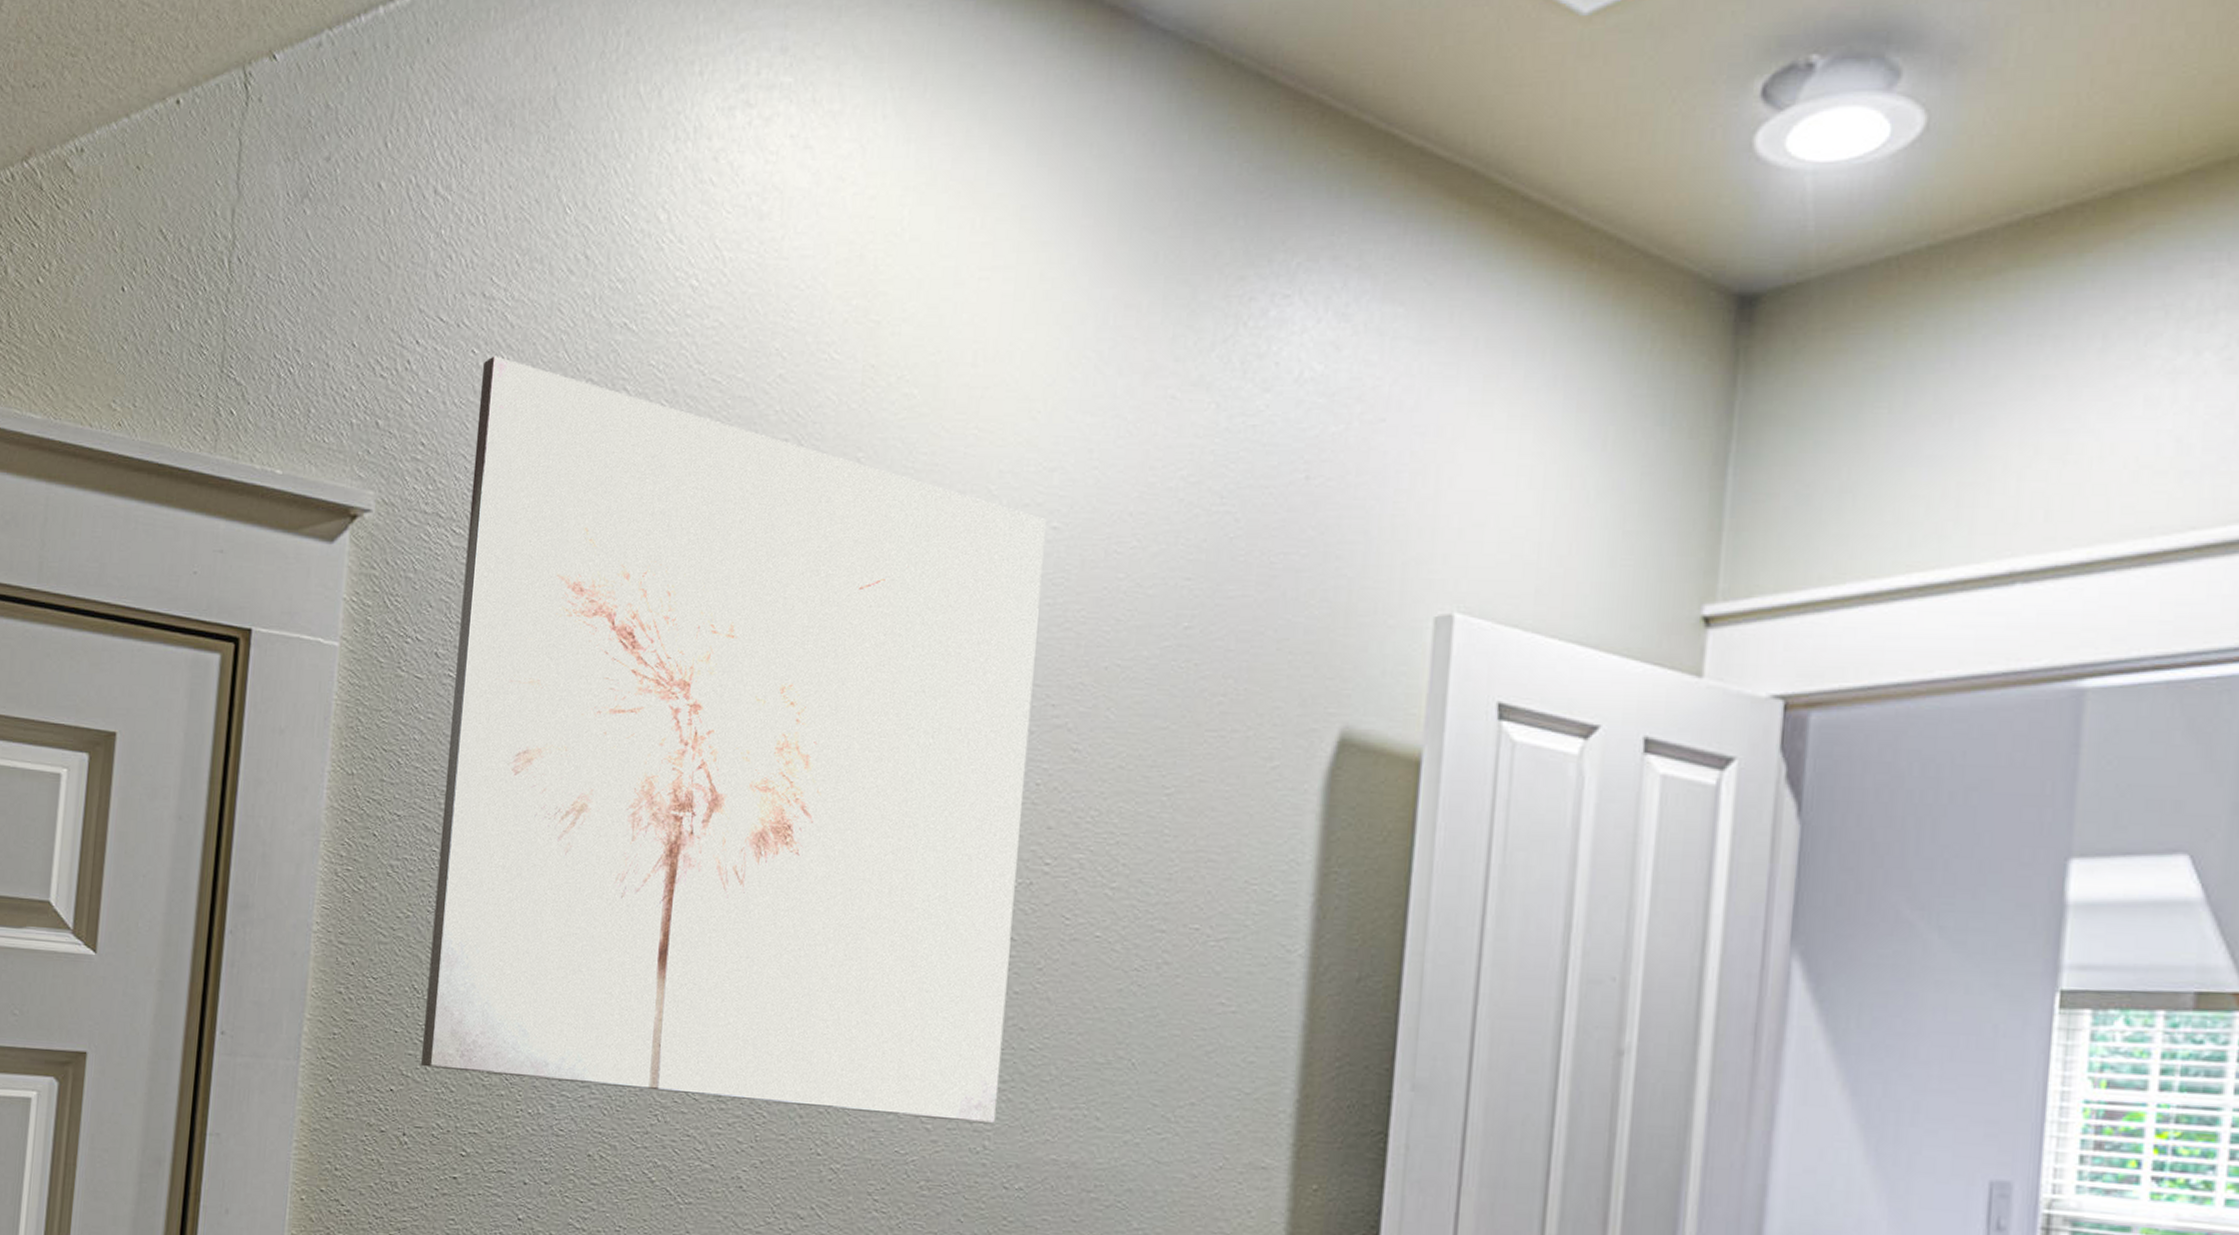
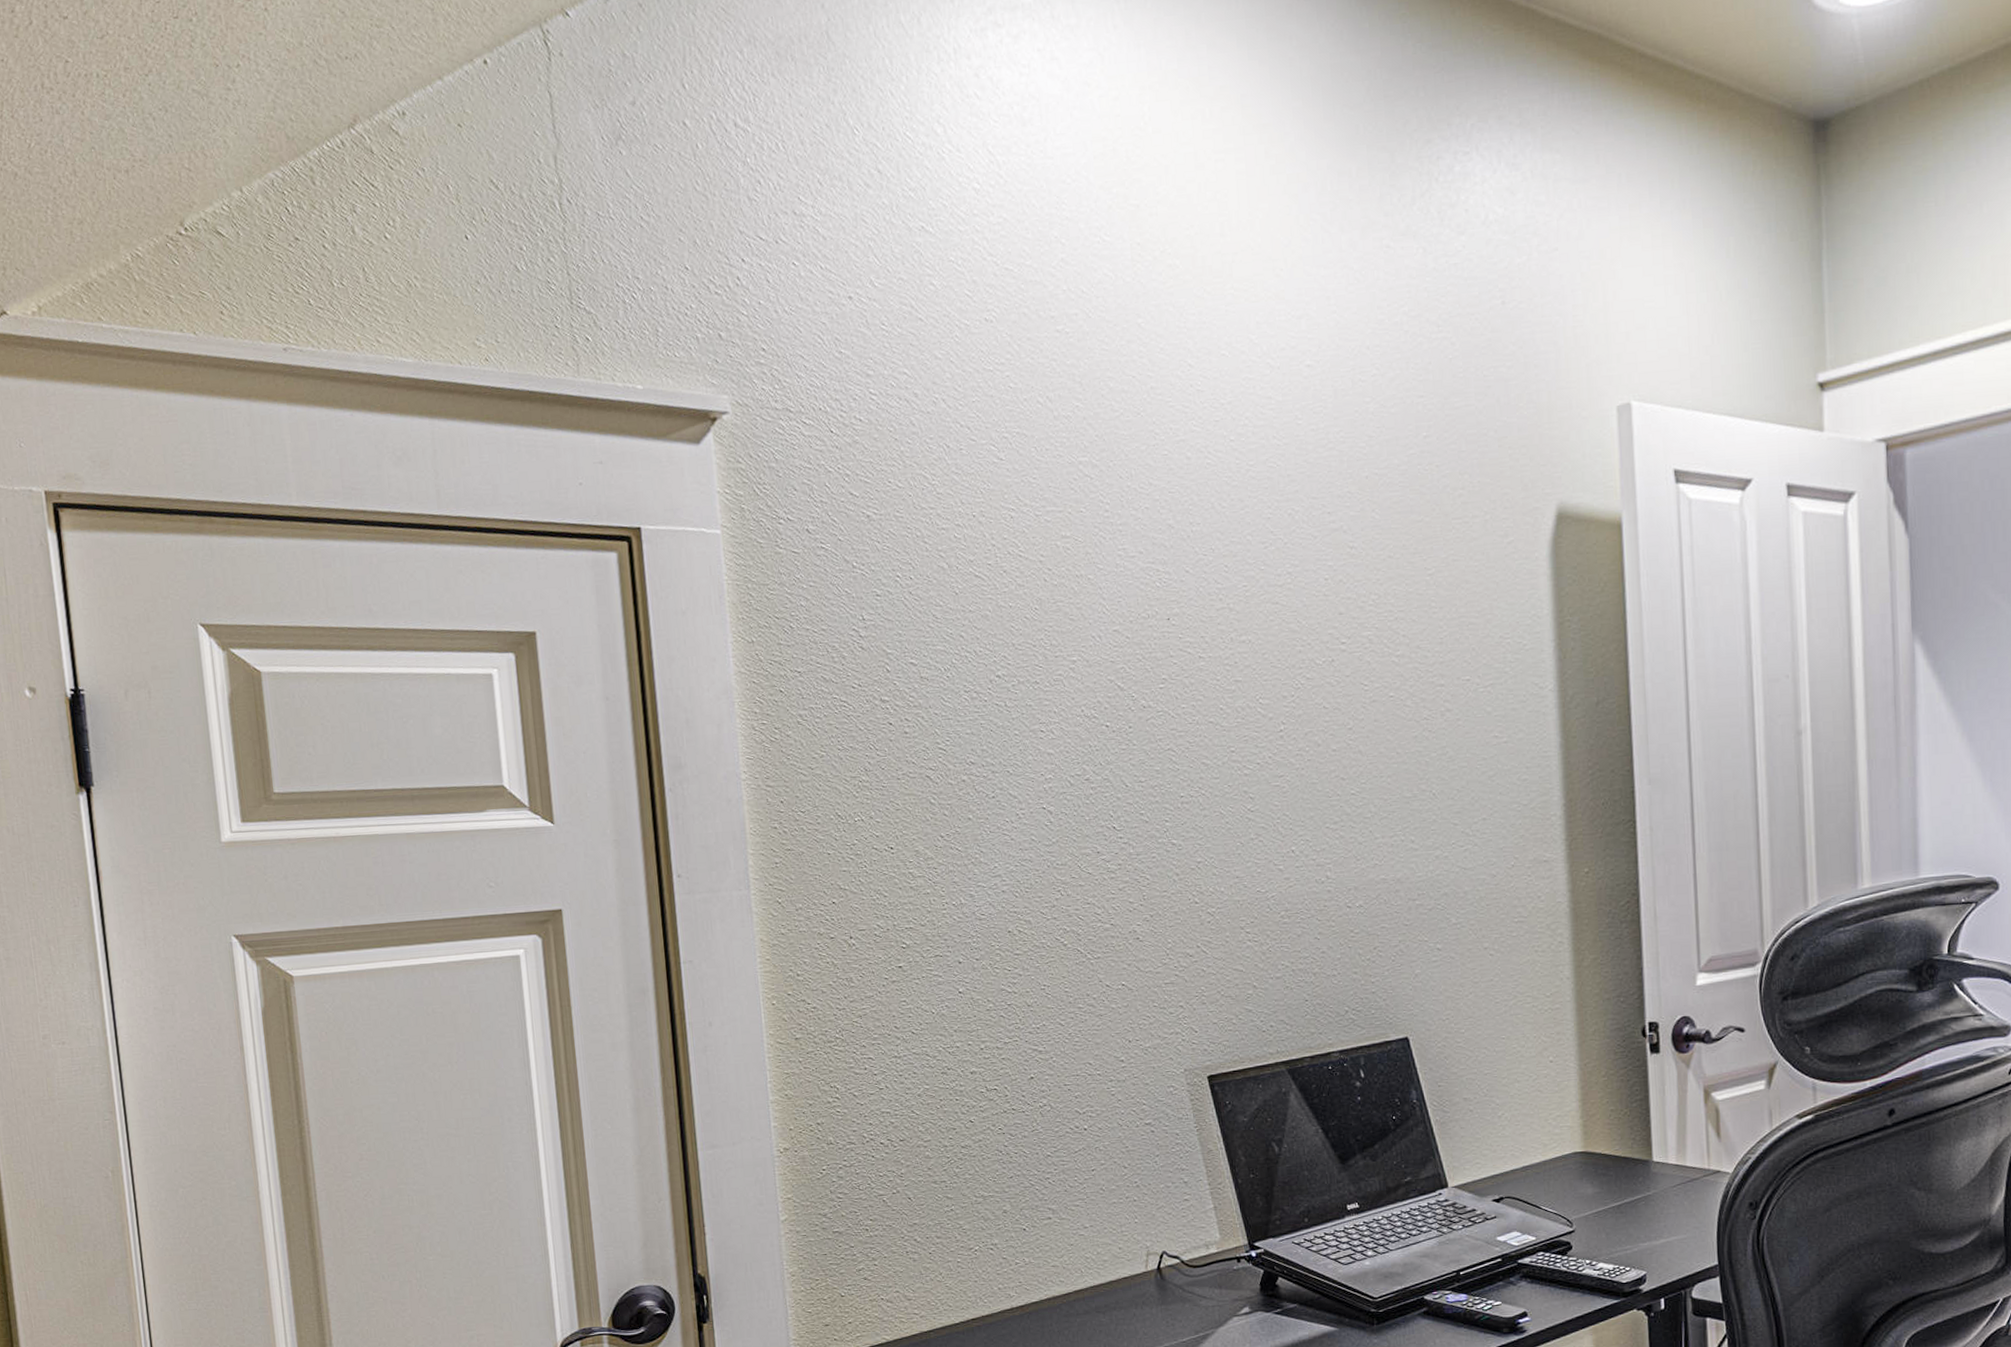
wall art: present [420,356,1046,1124] -> none [804,265,1333,880]

